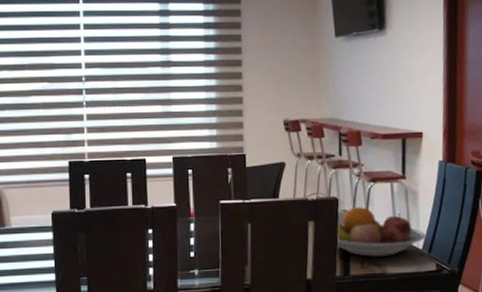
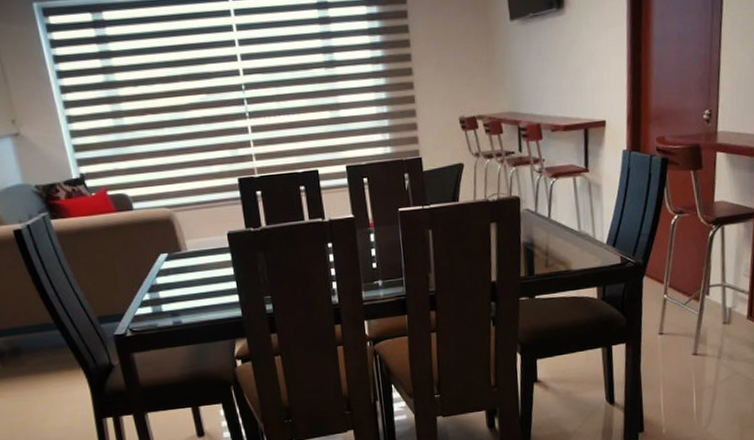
fruit bowl: present [337,207,427,257] -> none [519,204,611,255]

